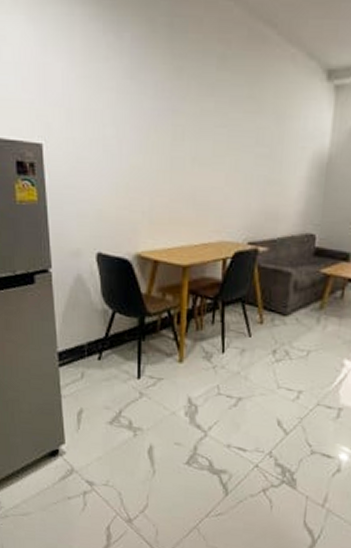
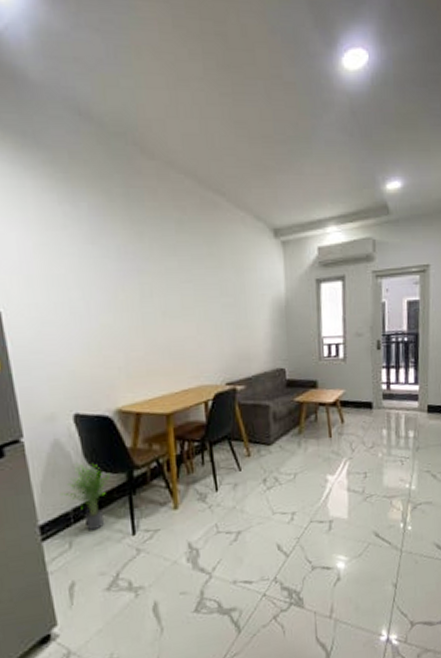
potted plant: none [77,300,123,367] -> present [60,463,110,531]

